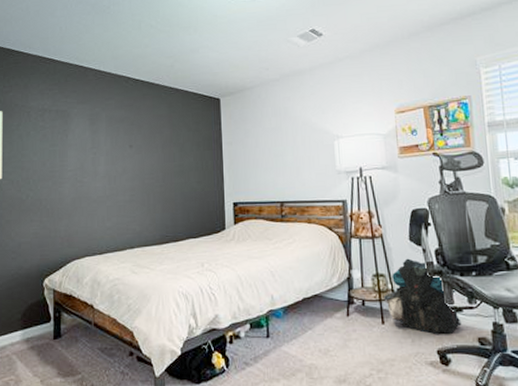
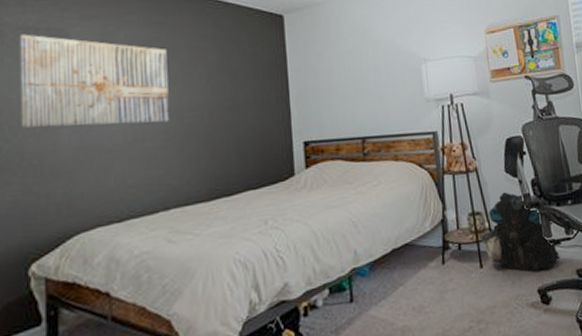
wall art: none [40,114,135,182] -> present [19,34,170,128]

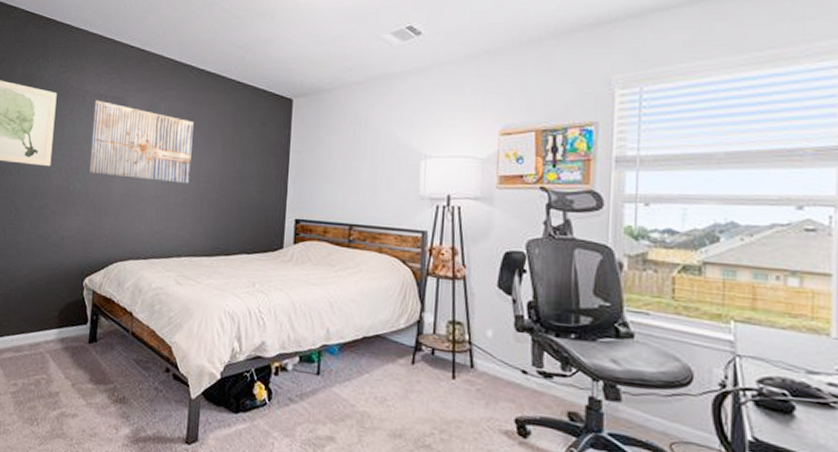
backpack: present [481,192,560,272] -> none [458,307,550,403]

